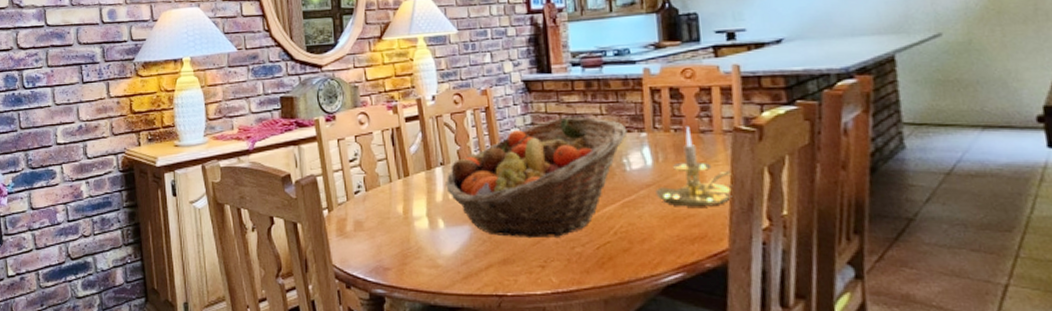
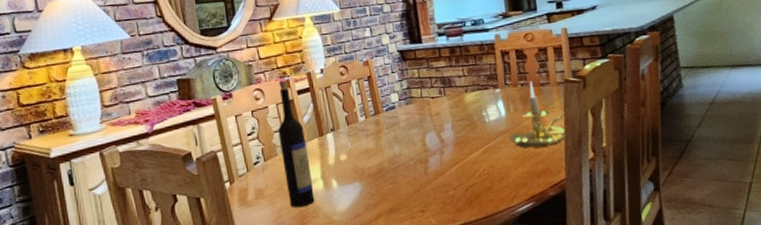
wine bottle: none [382,106,418,246] -> present [278,81,315,208]
fruit basket: present [445,116,627,239] -> none [336,79,485,189]

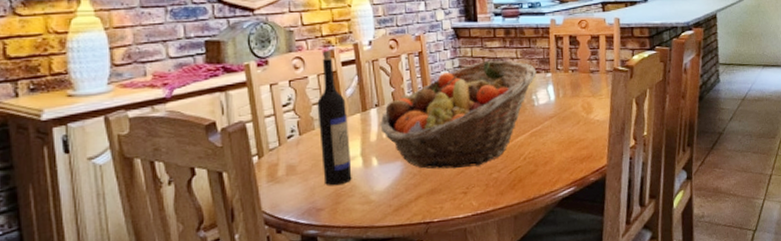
fruit basket: none [336,79,485,189] -> present [380,60,537,169]
candle holder: present [509,81,567,148] -> none [556,67,612,133]

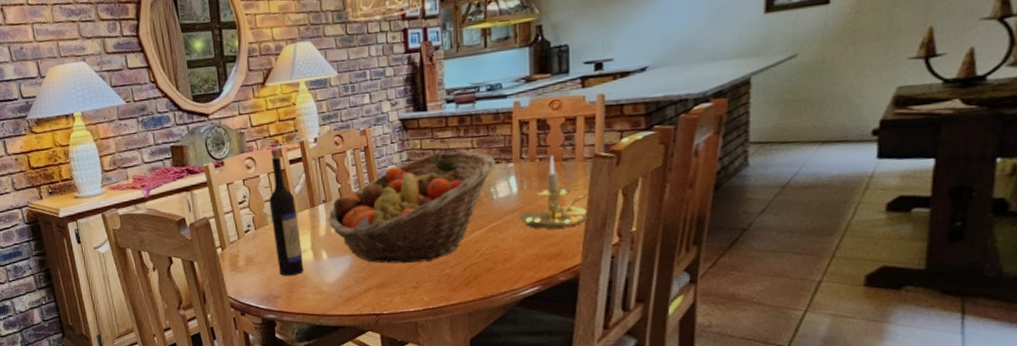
candle holder: none [556,67,612,133] -> present [519,155,591,229]

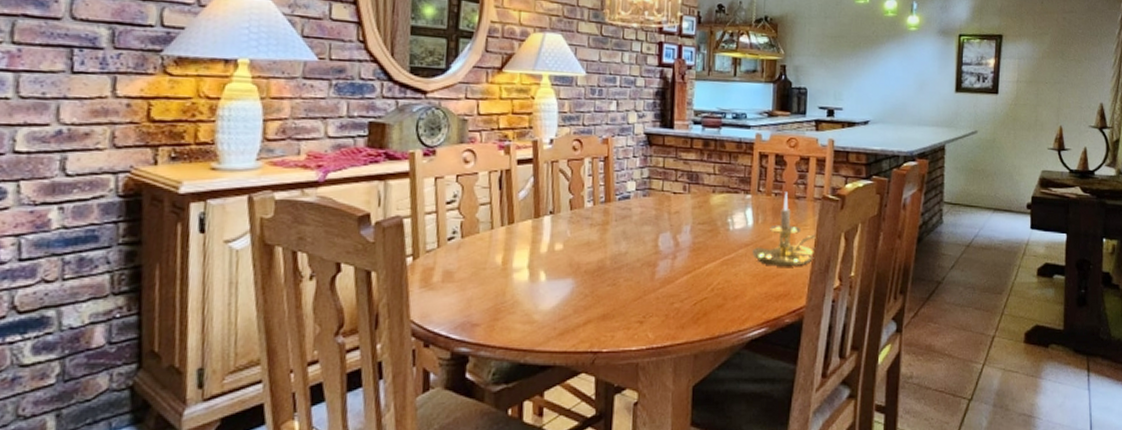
wine bottle: present [269,150,304,277] -> none [483,146,518,300]
fruit basket: present [328,151,496,264] -> none [553,173,735,294]

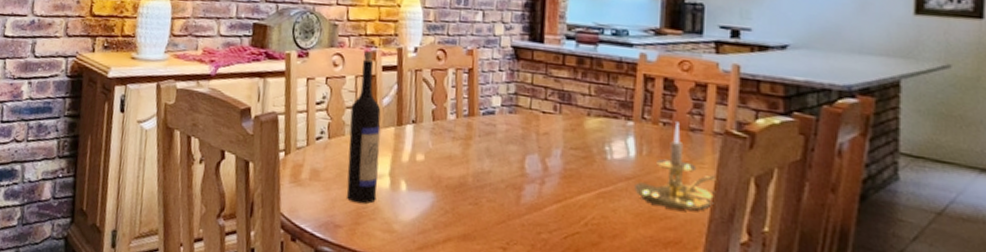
wine bottle: none [483,146,518,300] -> present [346,51,381,204]

